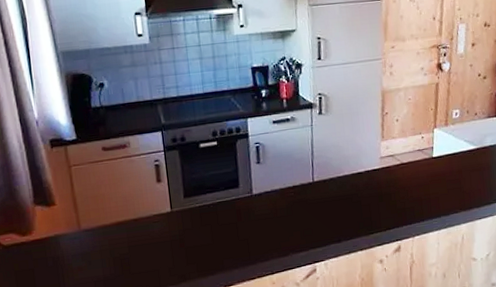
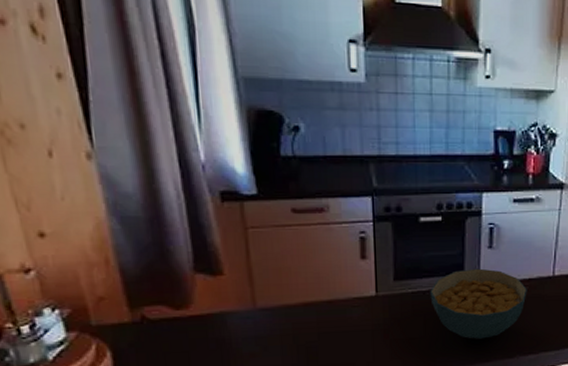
cereal bowl: none [213,181,293,242] -> present [430,268,527,339]

